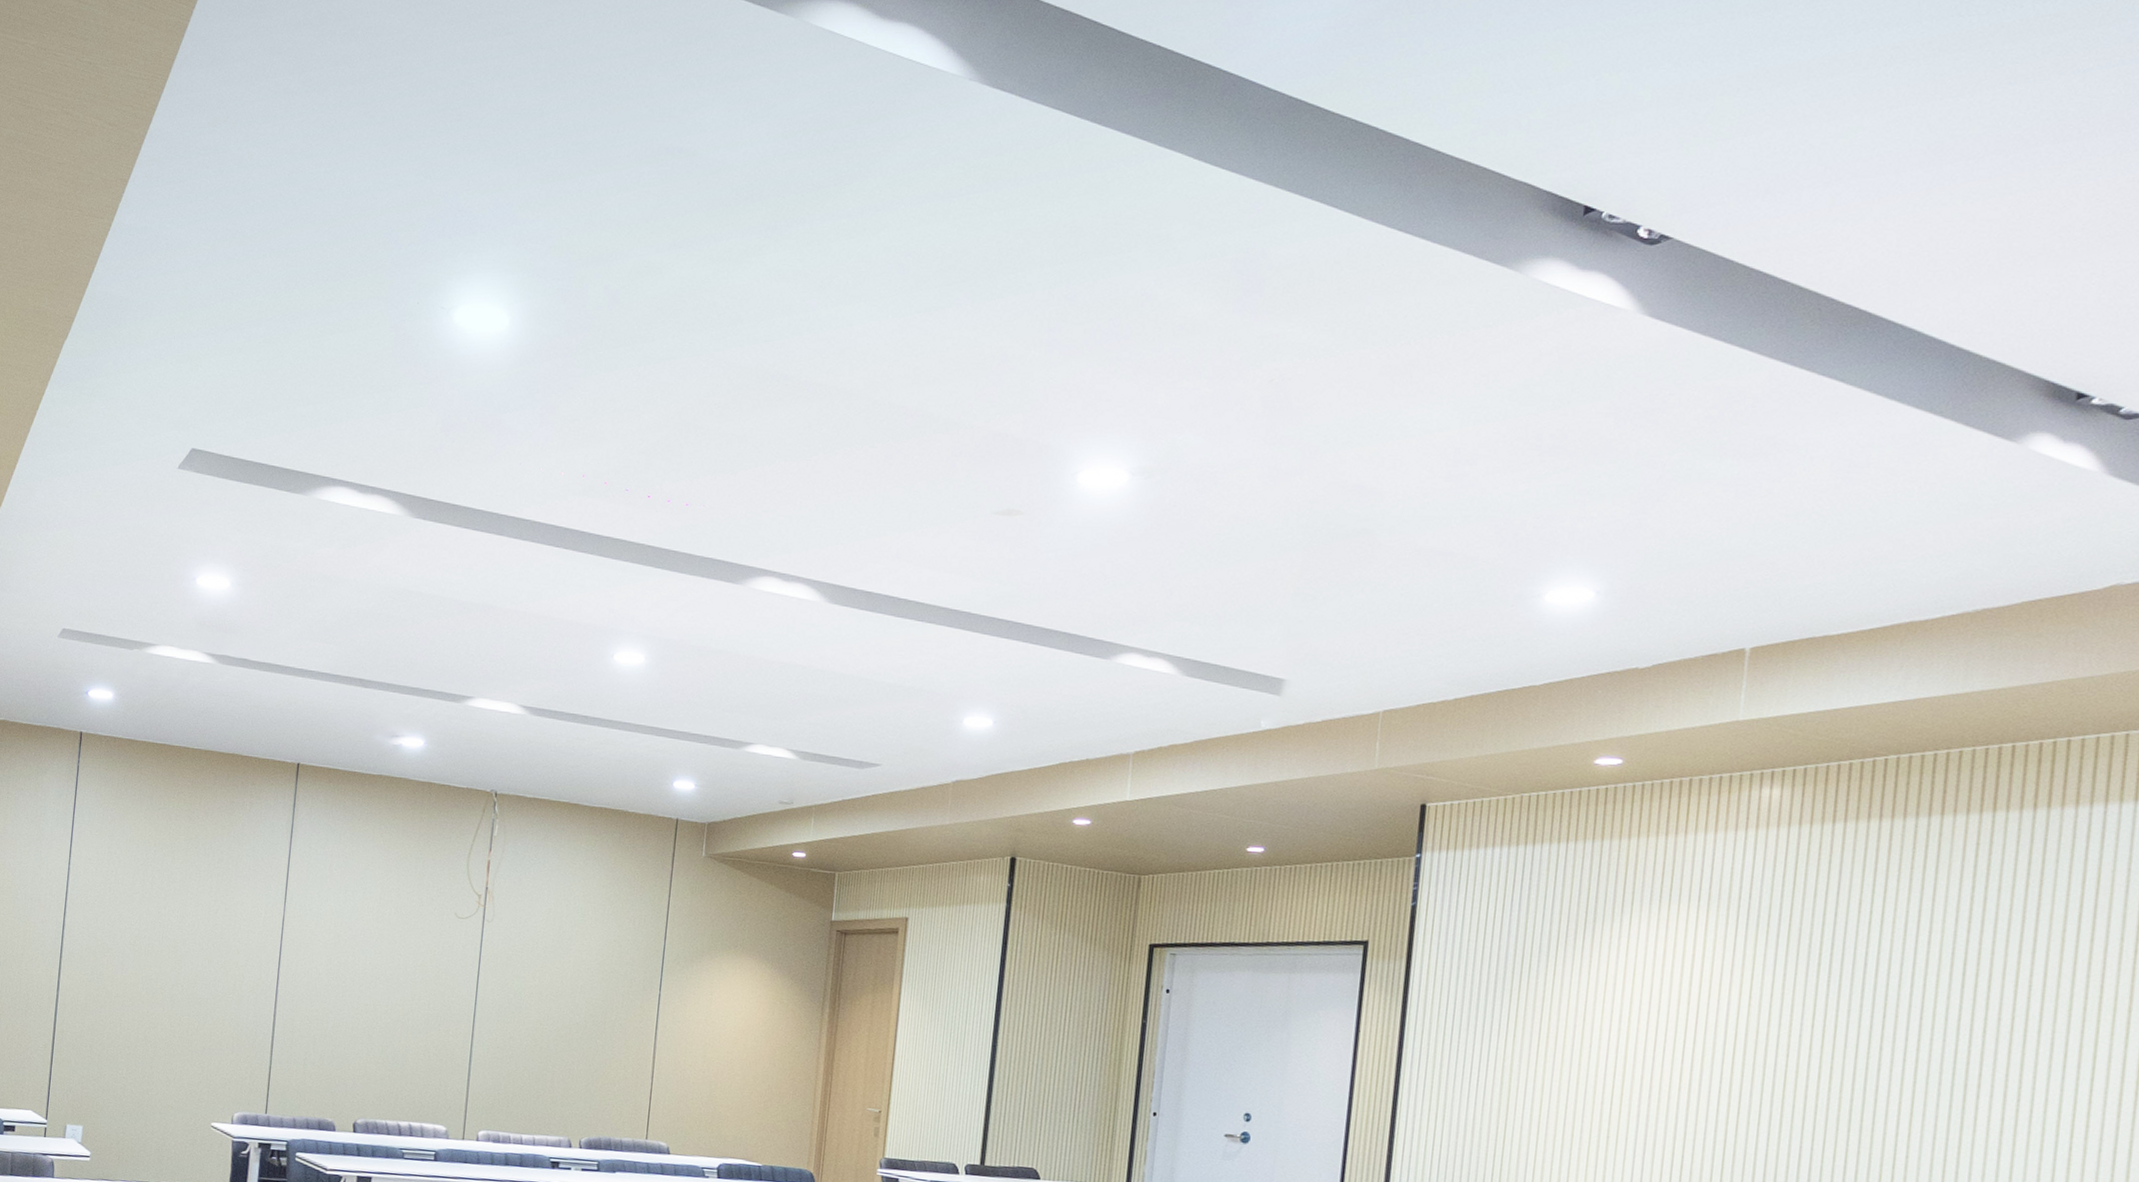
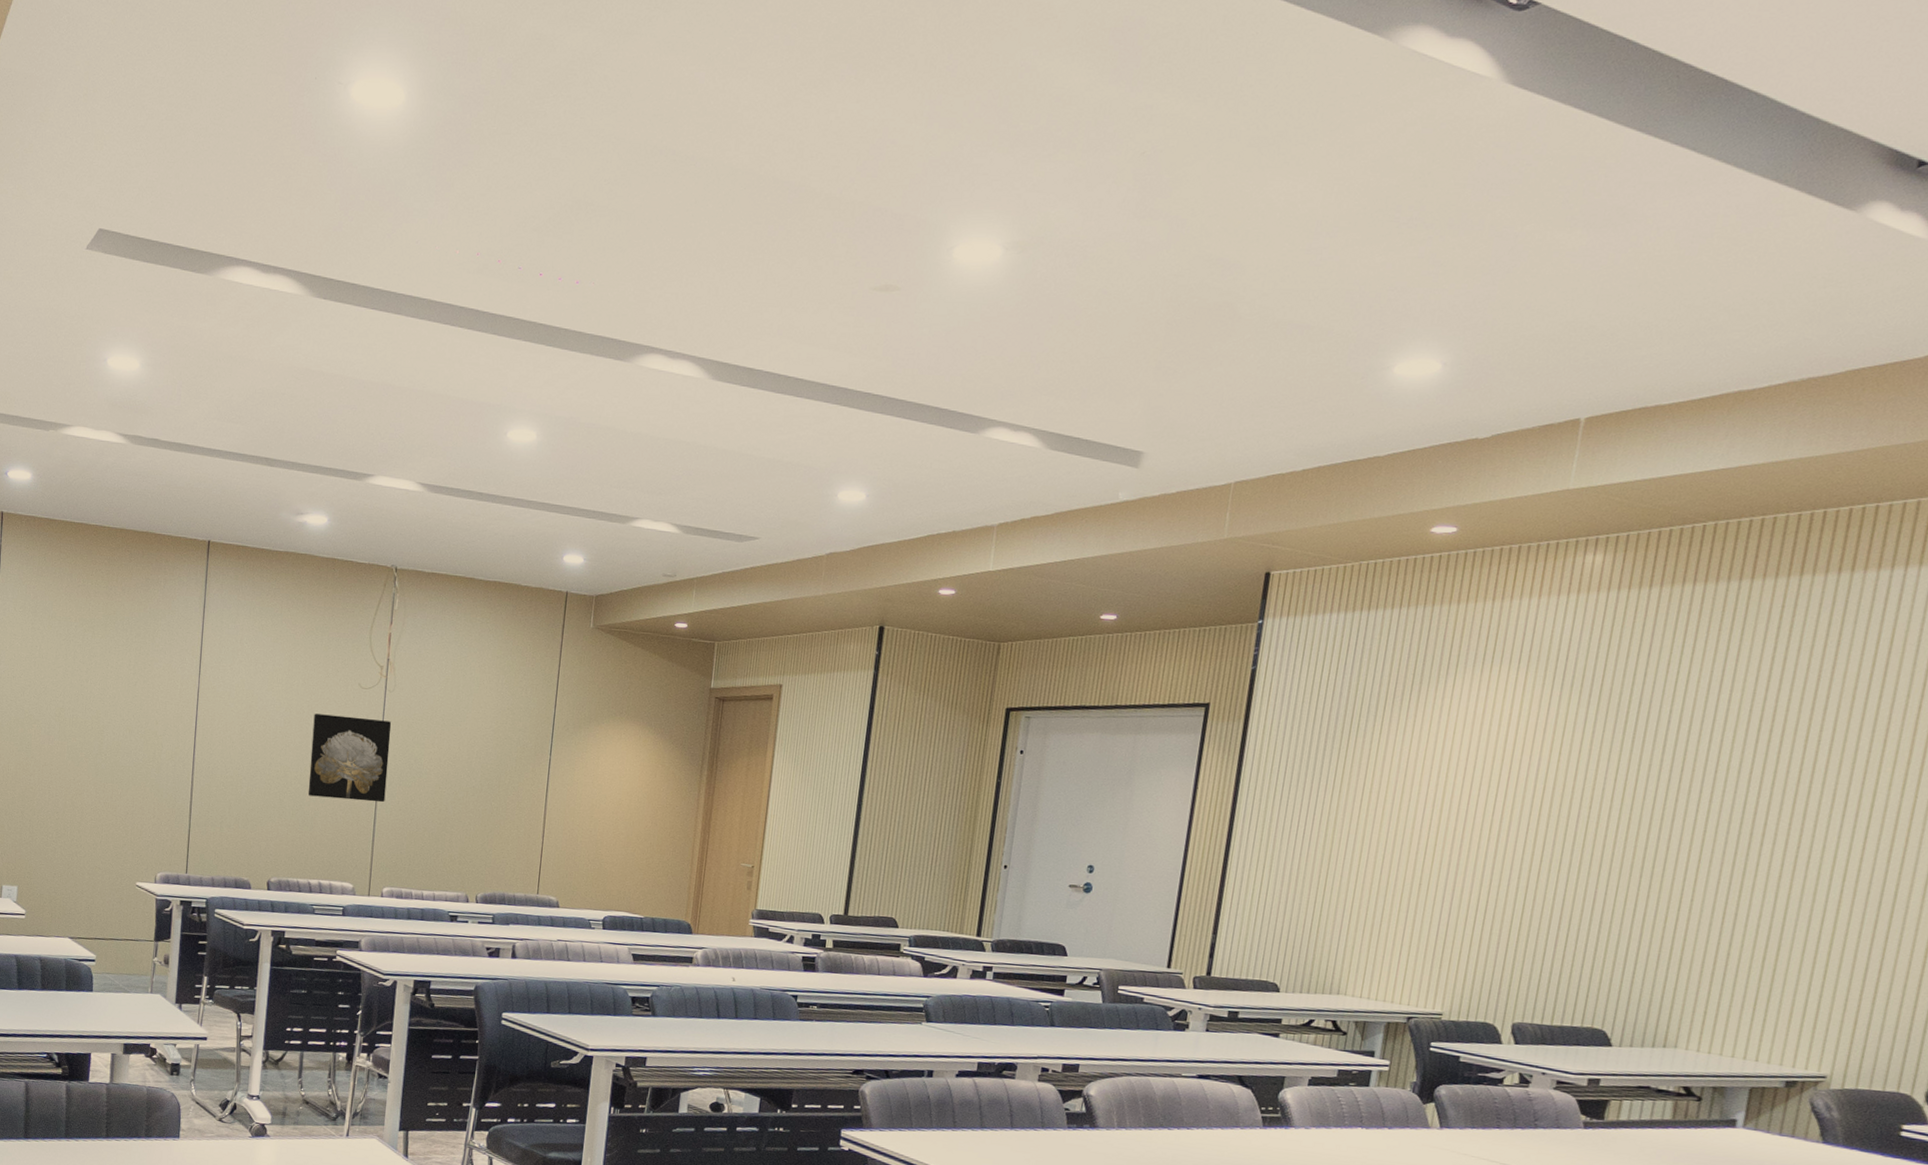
wall art: none [398,944,490,1039] -> present [307,713,392,803]

